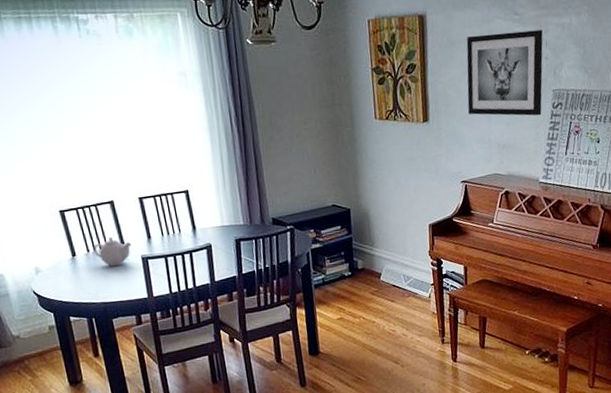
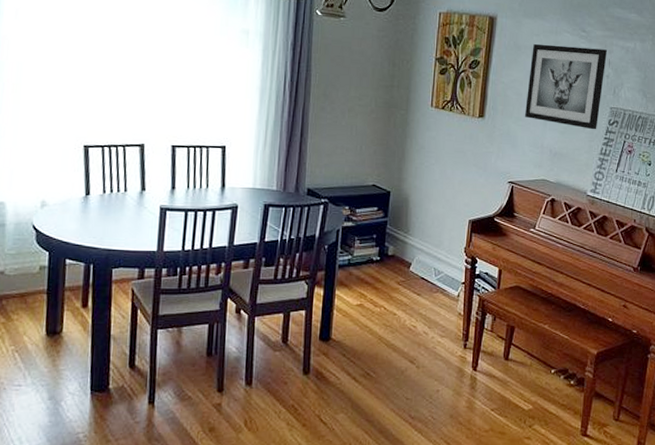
teapot: present [93,237,132,267] -> none [110,181,153,213]

